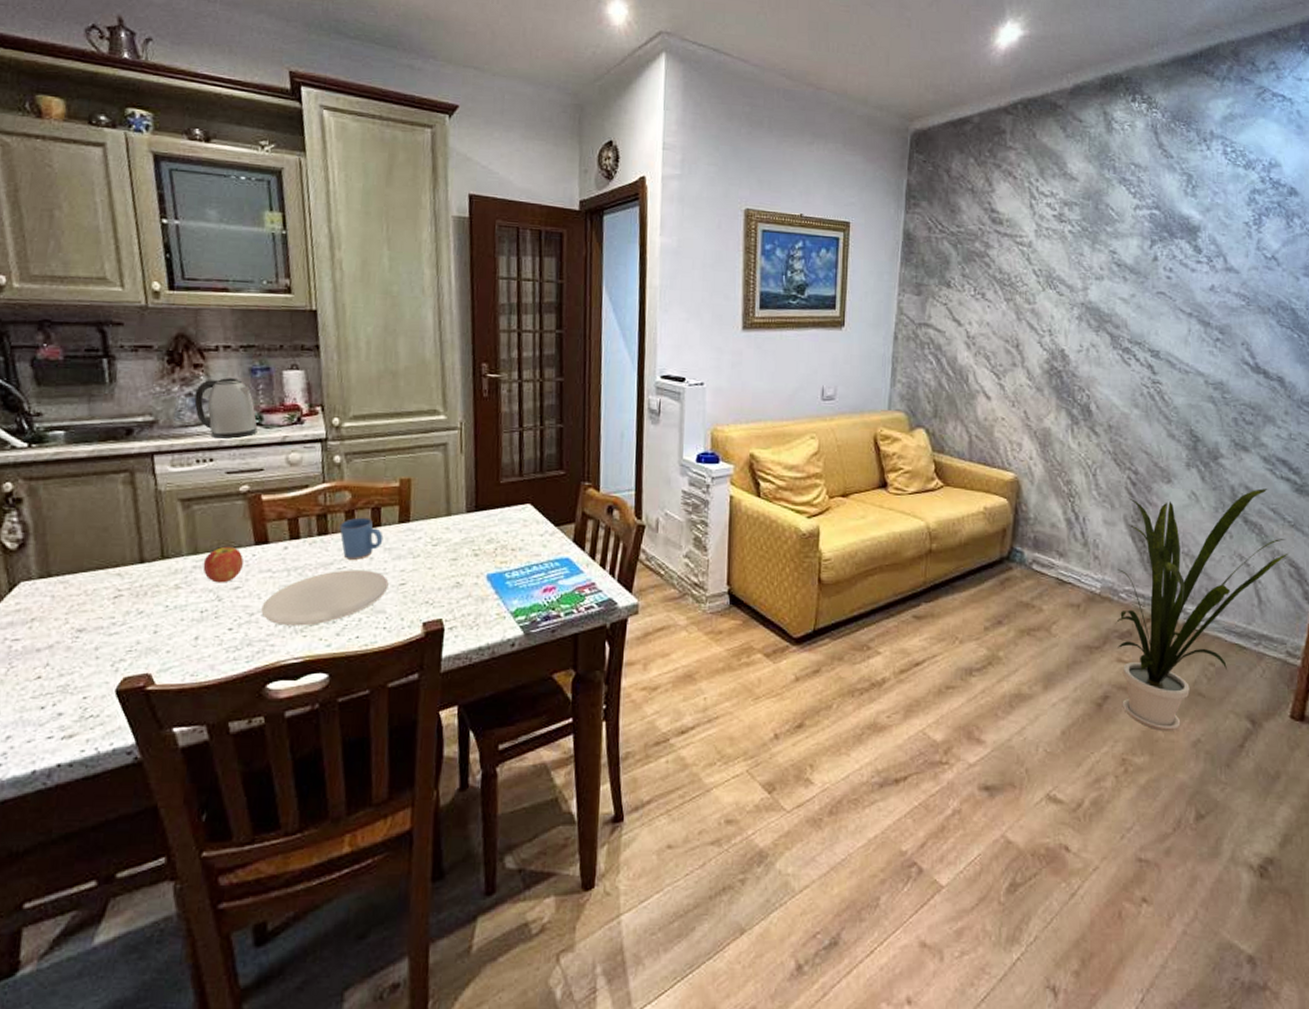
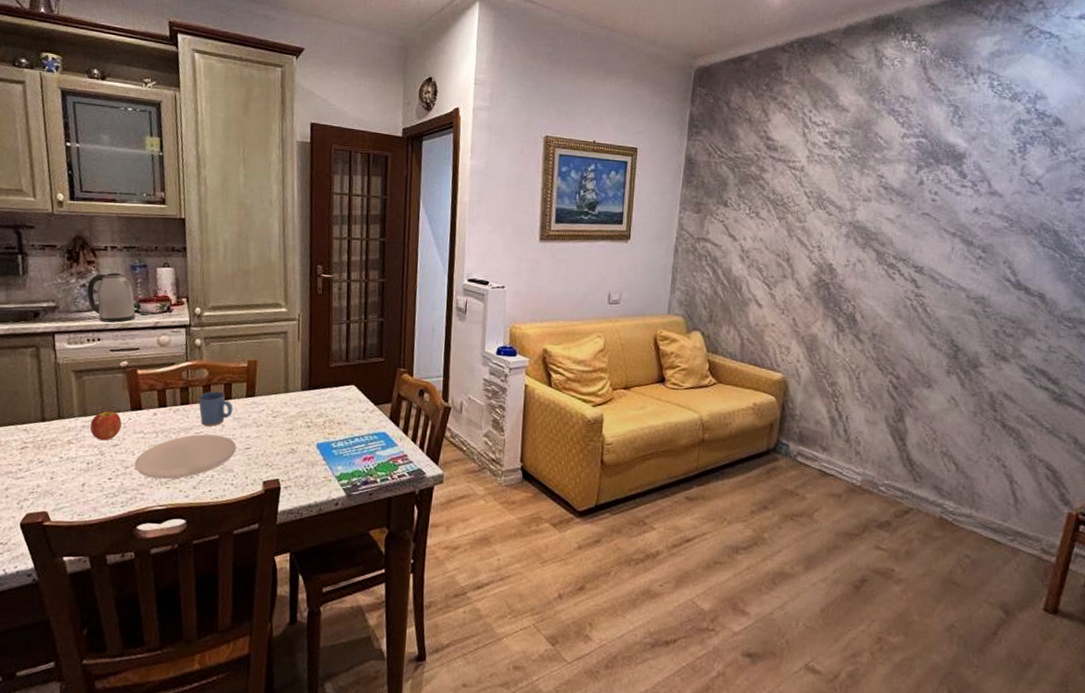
house plant: present [1115,489,1289,731] -> none [874,396,1046,615]

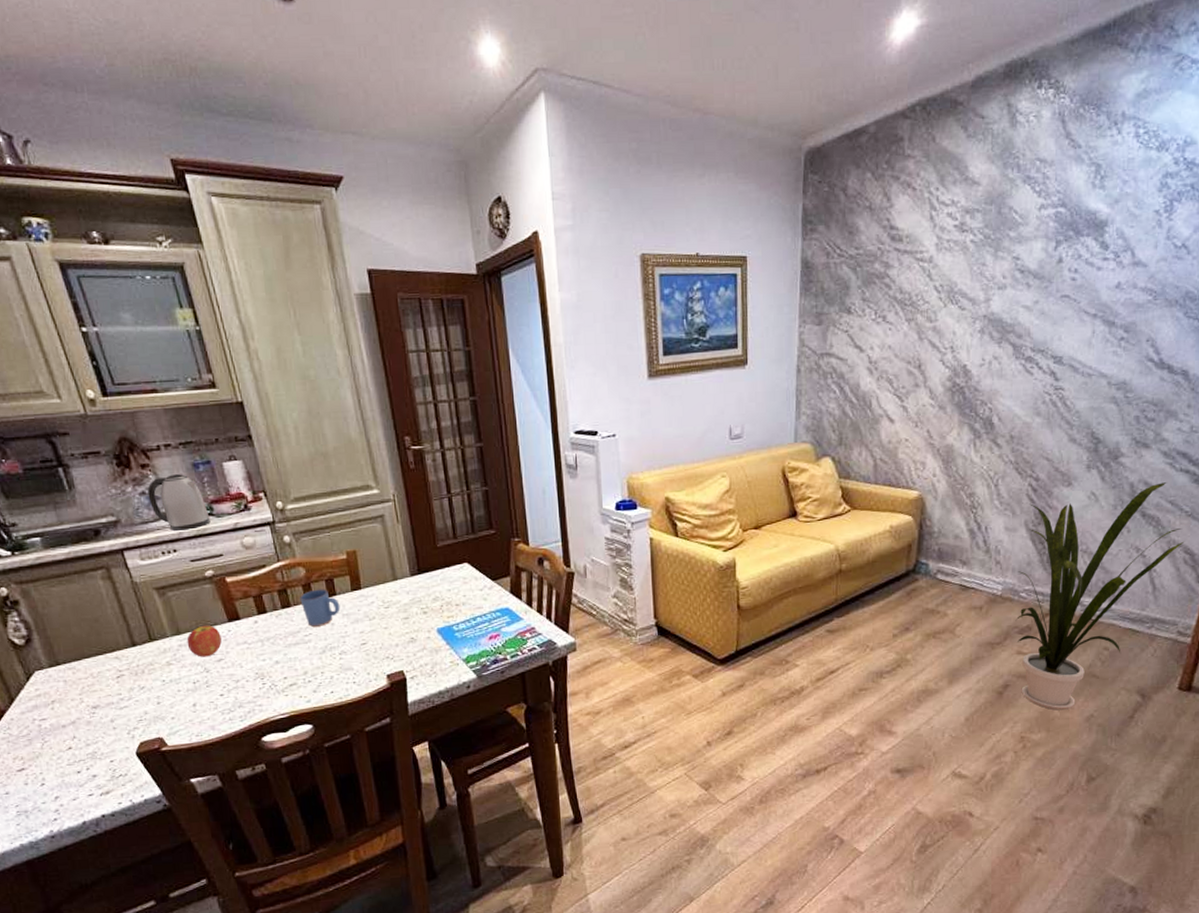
plate: present [134,434,237,480] -> none [245,634,352,688]
house plant: none [874,396,1046,615] -> present [1015,482,1185,710]

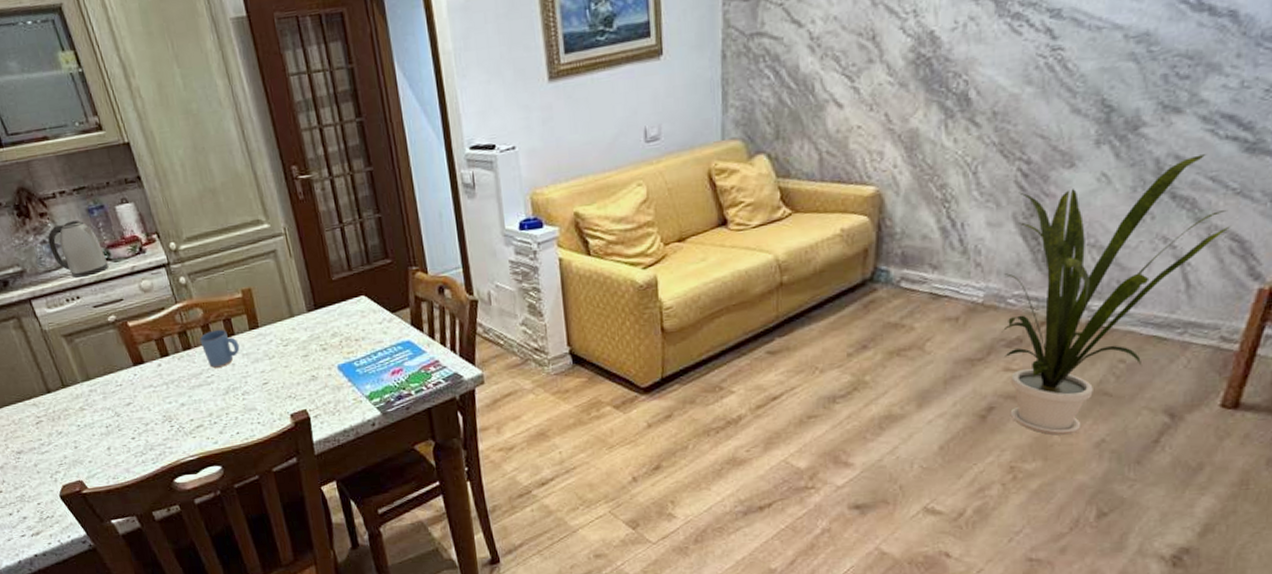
fruit: present [186,625,222,658] -> none [96,369,129,402]

